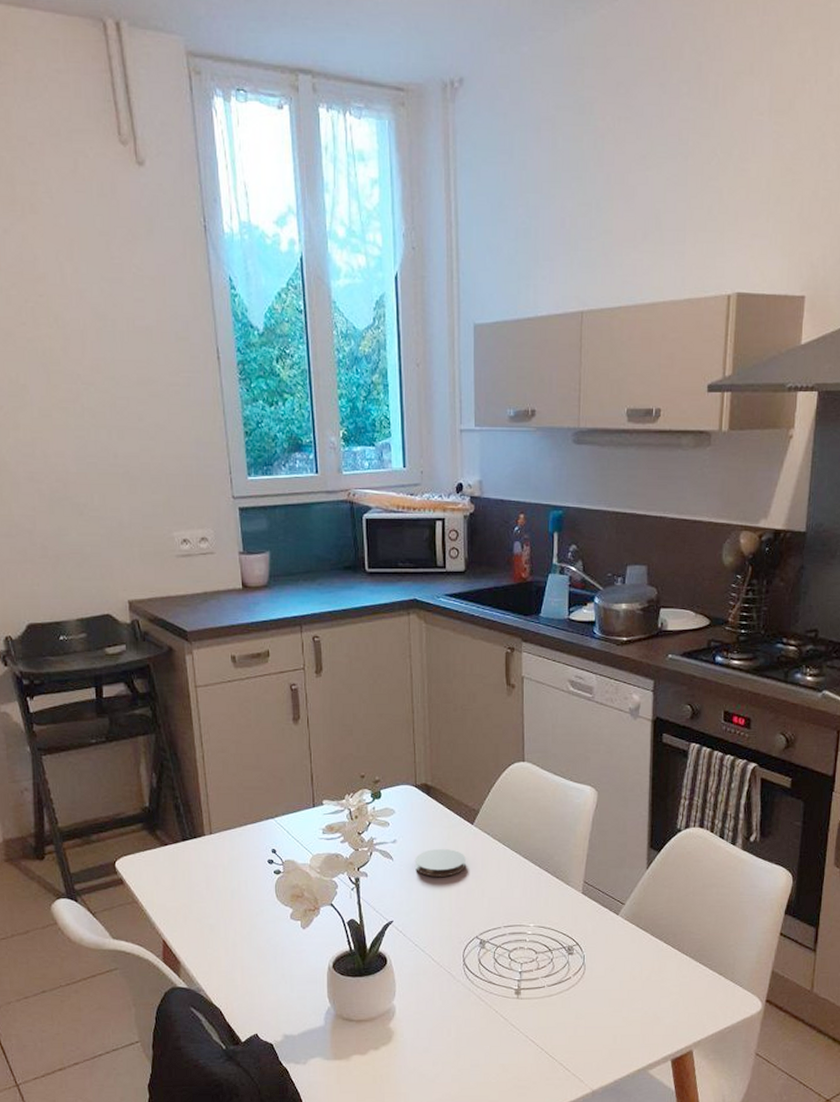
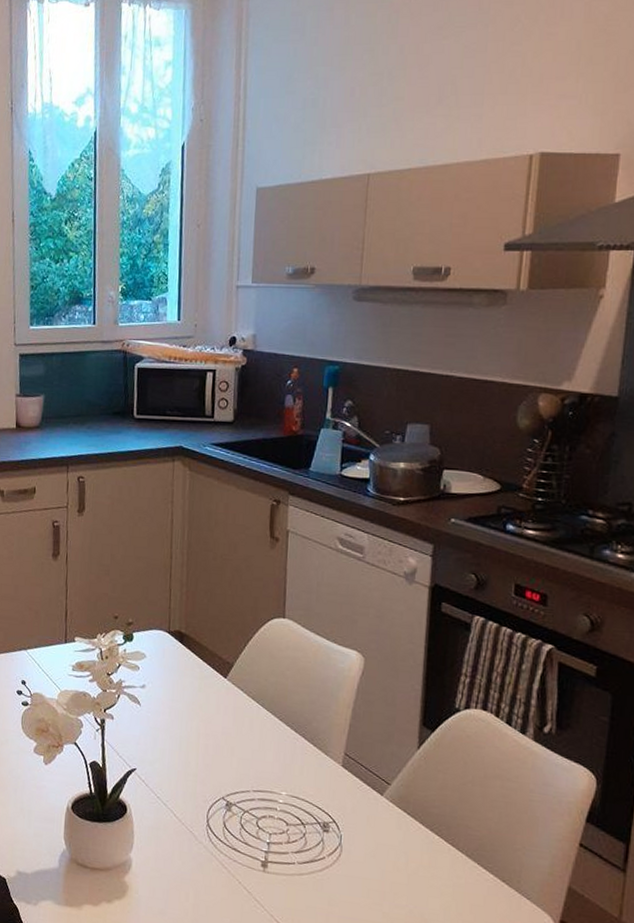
coaster: present [414,848,466,877] -> none [162,699,216,730]

